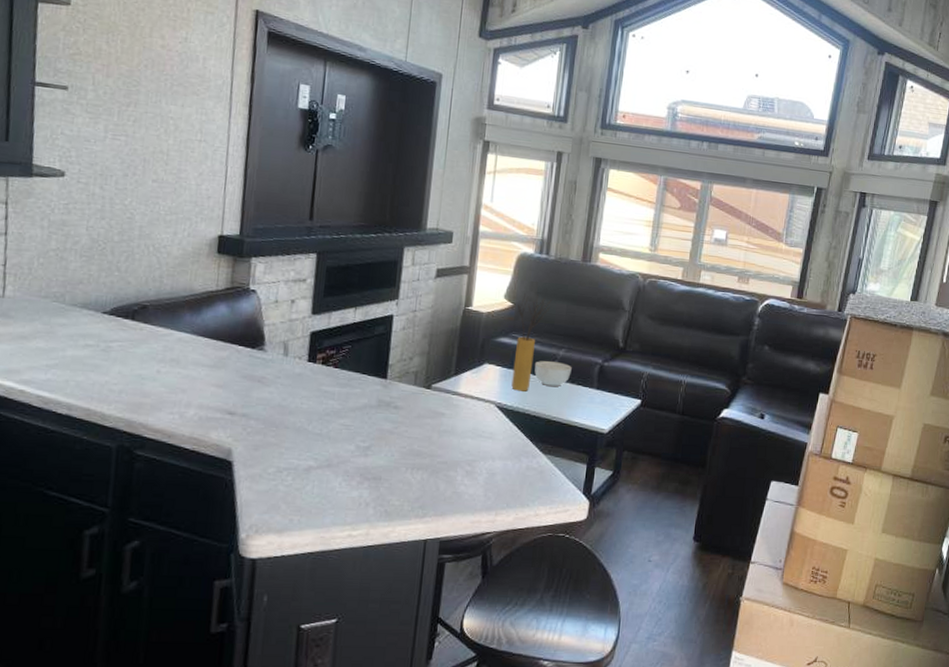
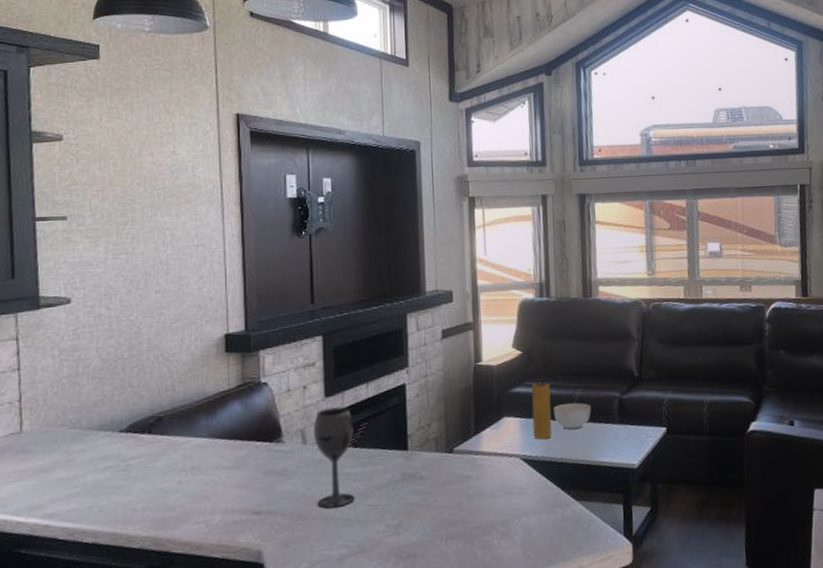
wine glass: none [291,325,337,422] -> present [313,407,355,509]

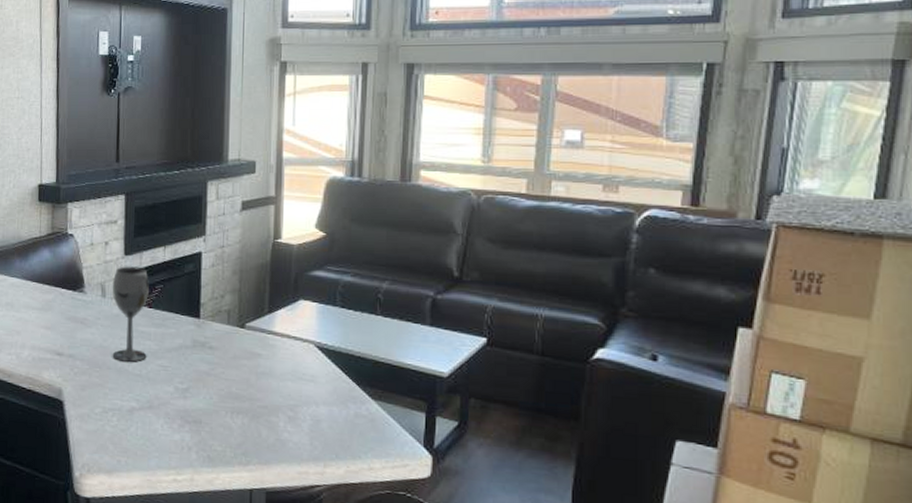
vase: present [527,338,560,440] -> none [331,221,369,330]
bowl: present [552,402,591,430] -> none [354,294,398,325]

